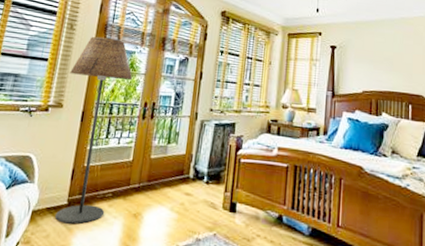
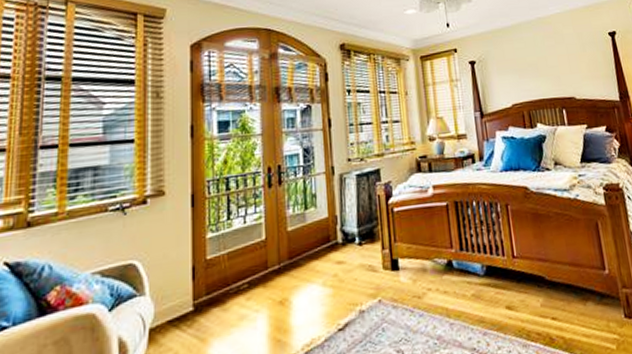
floor lamp: present [54,36,133,225] -> none [166,99,248,335]

